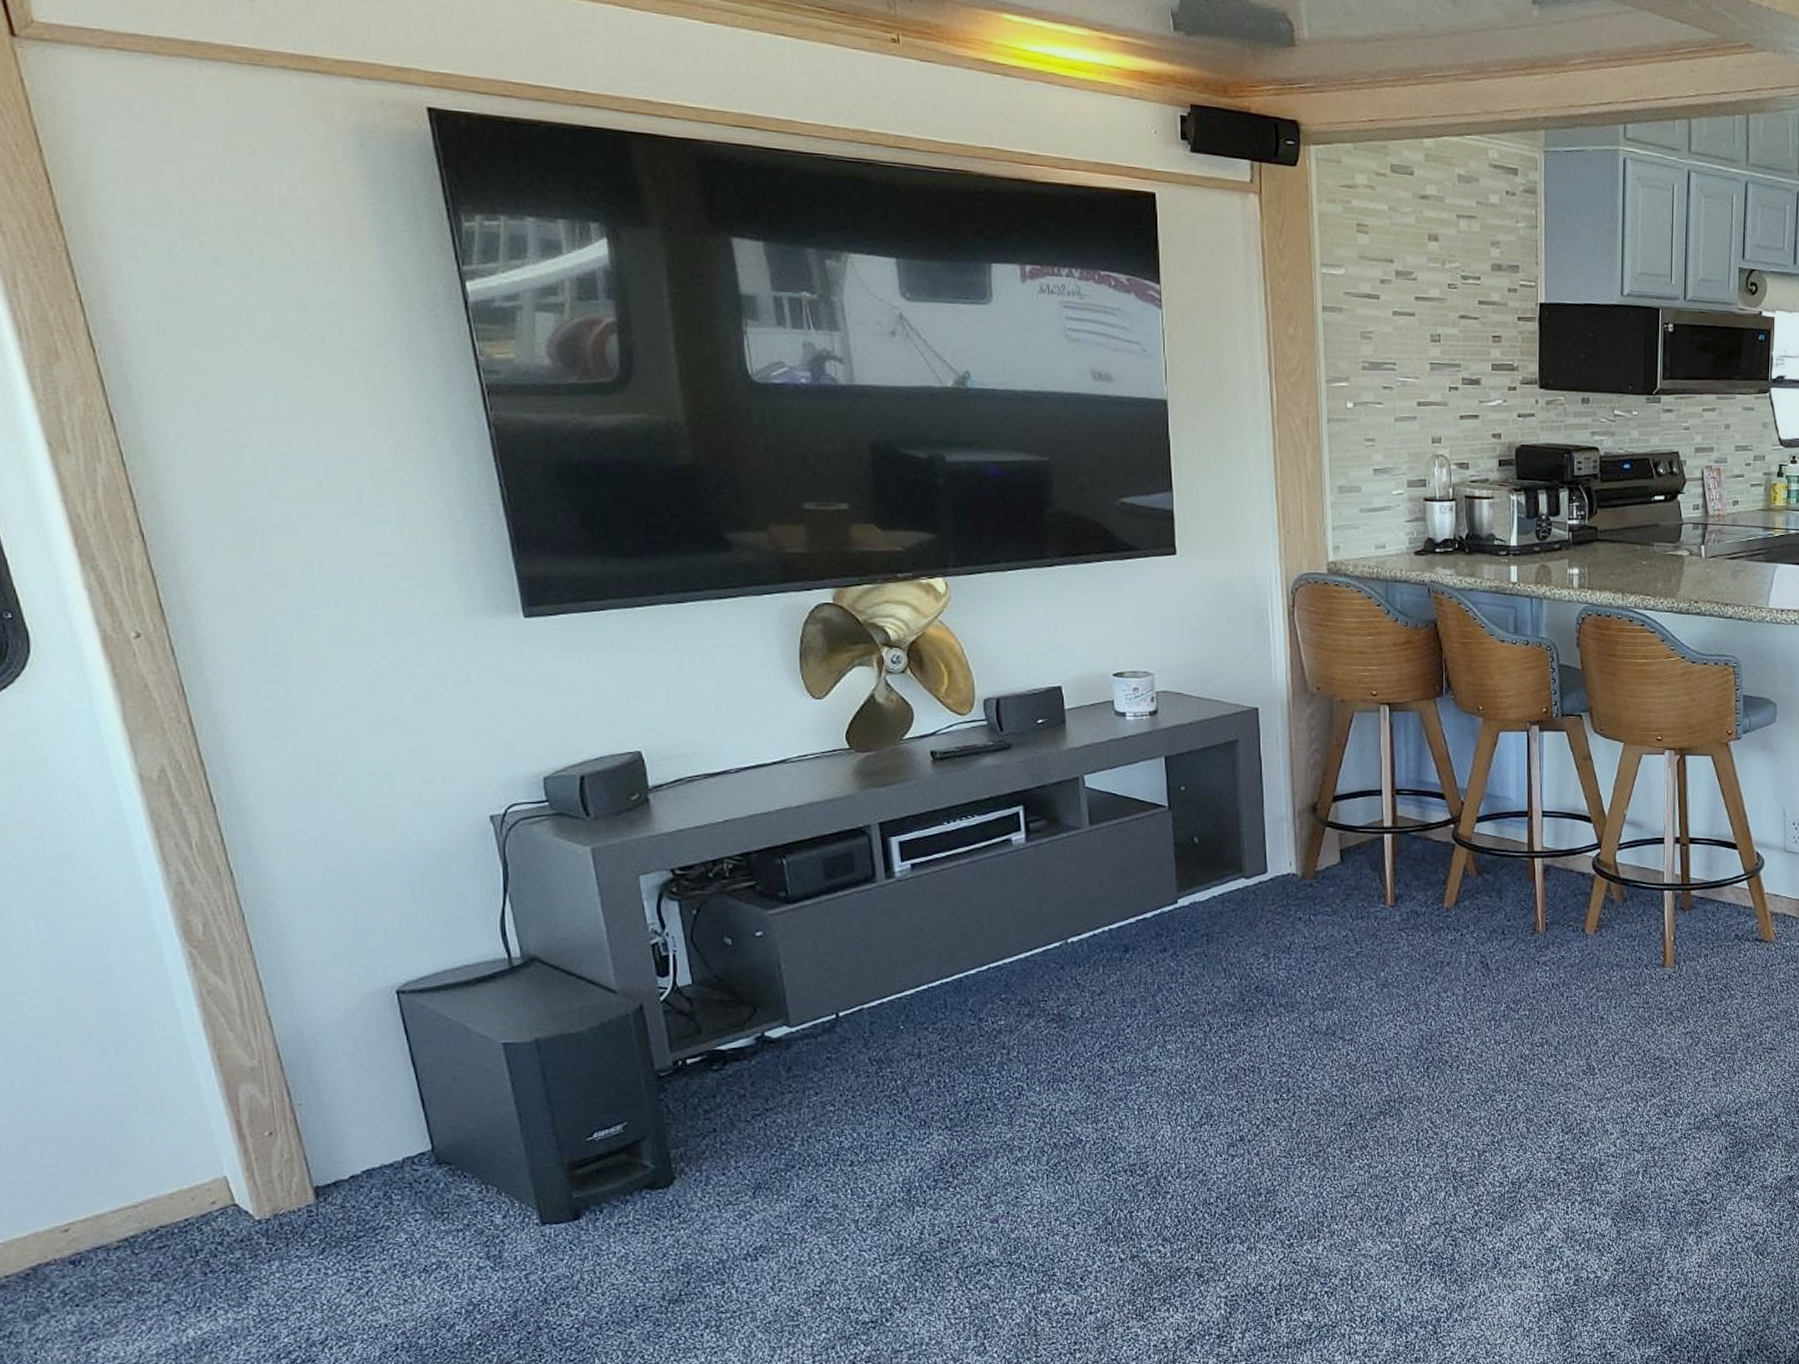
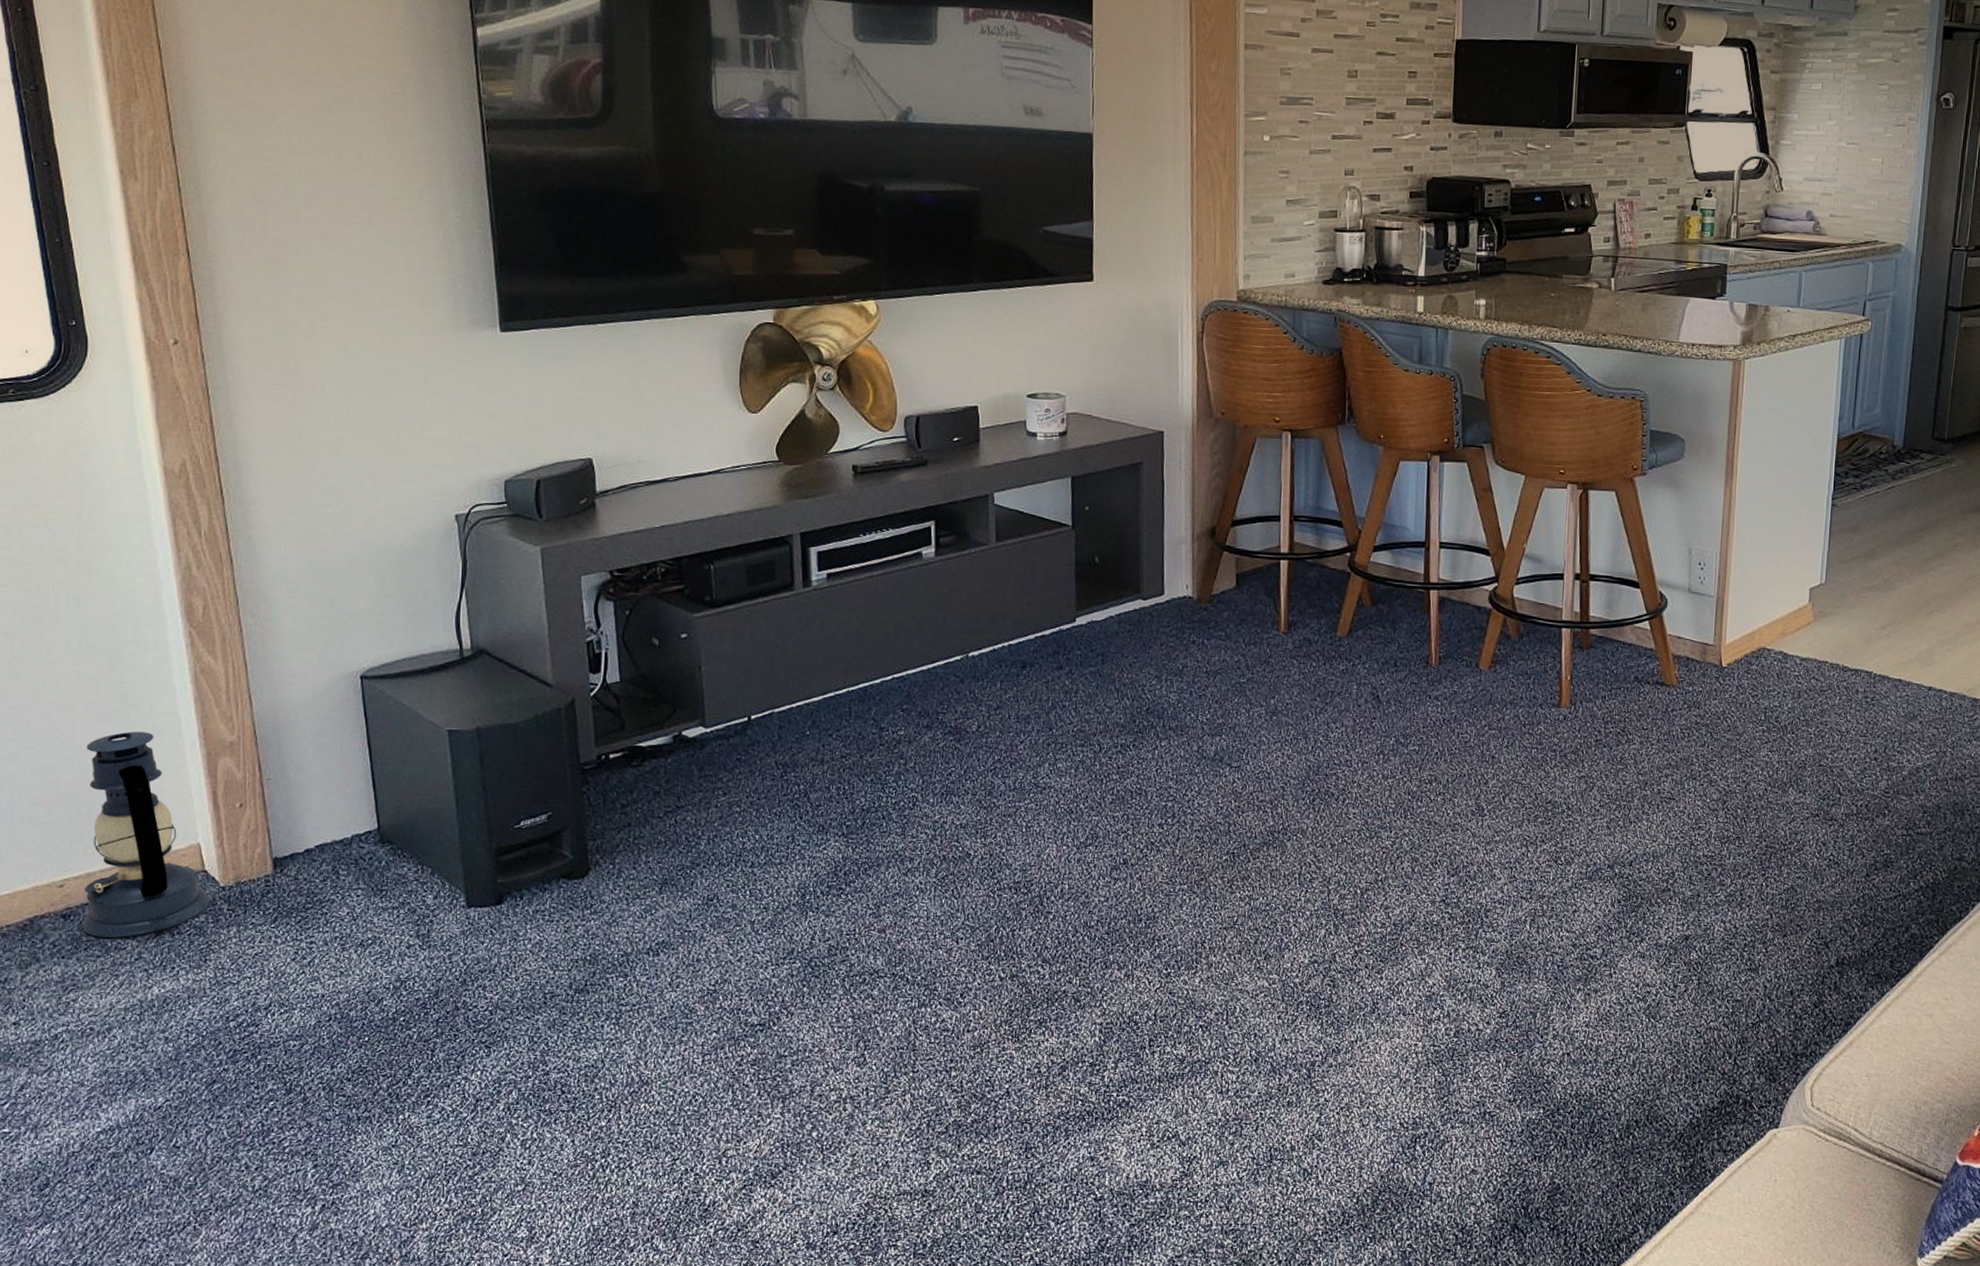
lantern: none [79,1061,246,1282] -> present [82,731,211,938]

